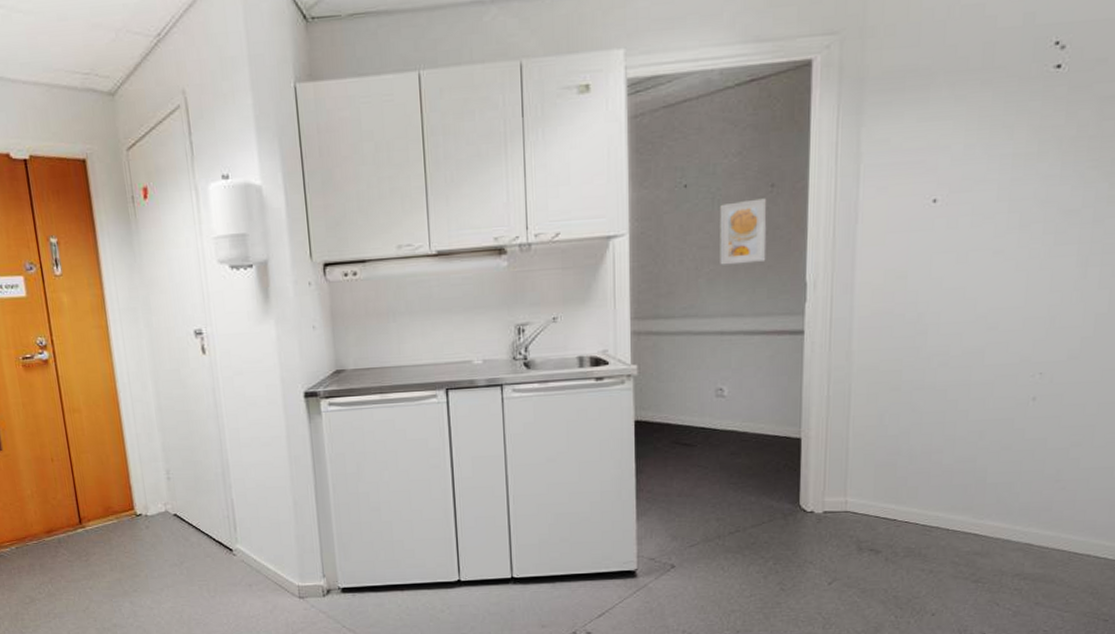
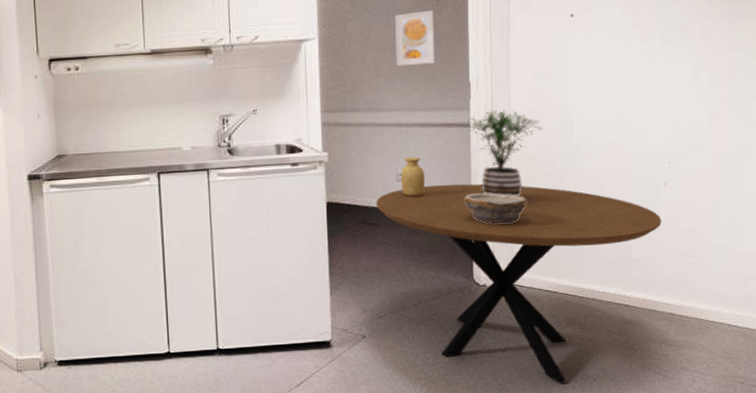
dining table: none [691,399,1026,619] -> present [376,184,661,384]
vase: none [720,369,748,415] -> present [400,157,425,198]
bowl: none [792,409,866,445] -> present [463,193,526,224]
potted plant: none [796,314,891,414] -> present [463,109,543,197]

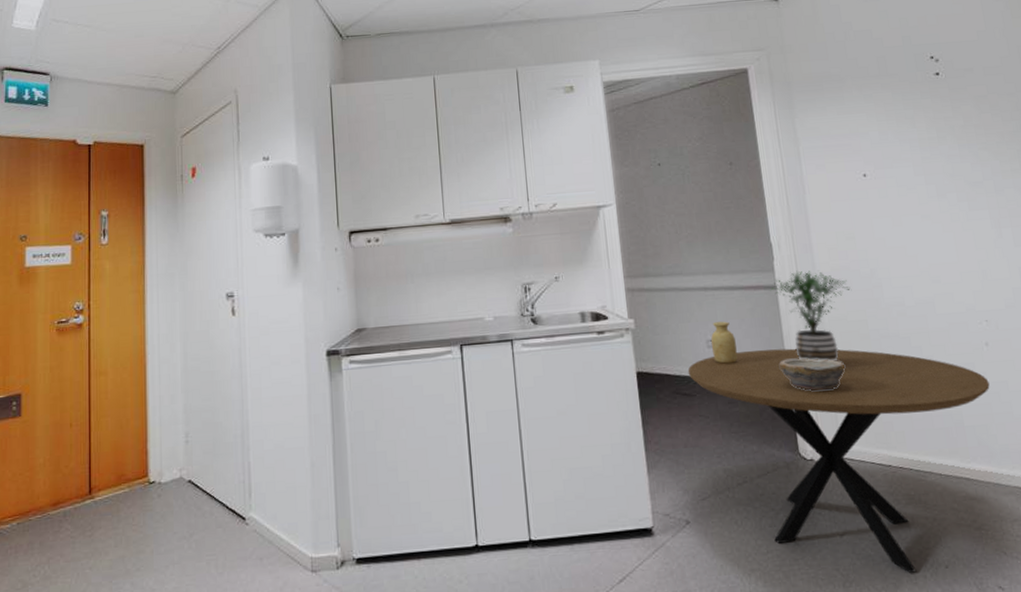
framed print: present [395,10,435,66] -> none [690,174,735,230]

